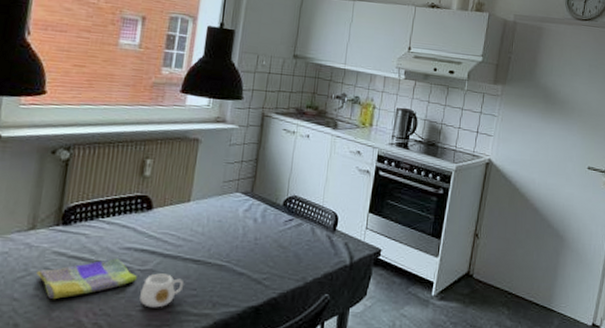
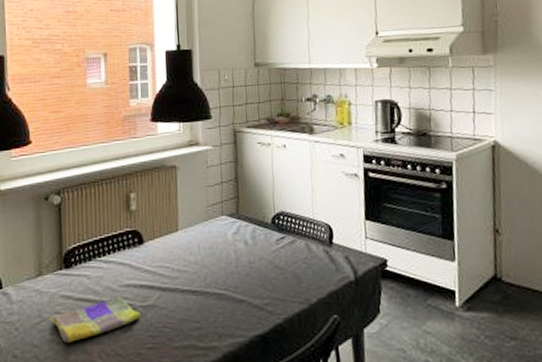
mug: present [139,273,184,308] -> none [146,308,187,345]

